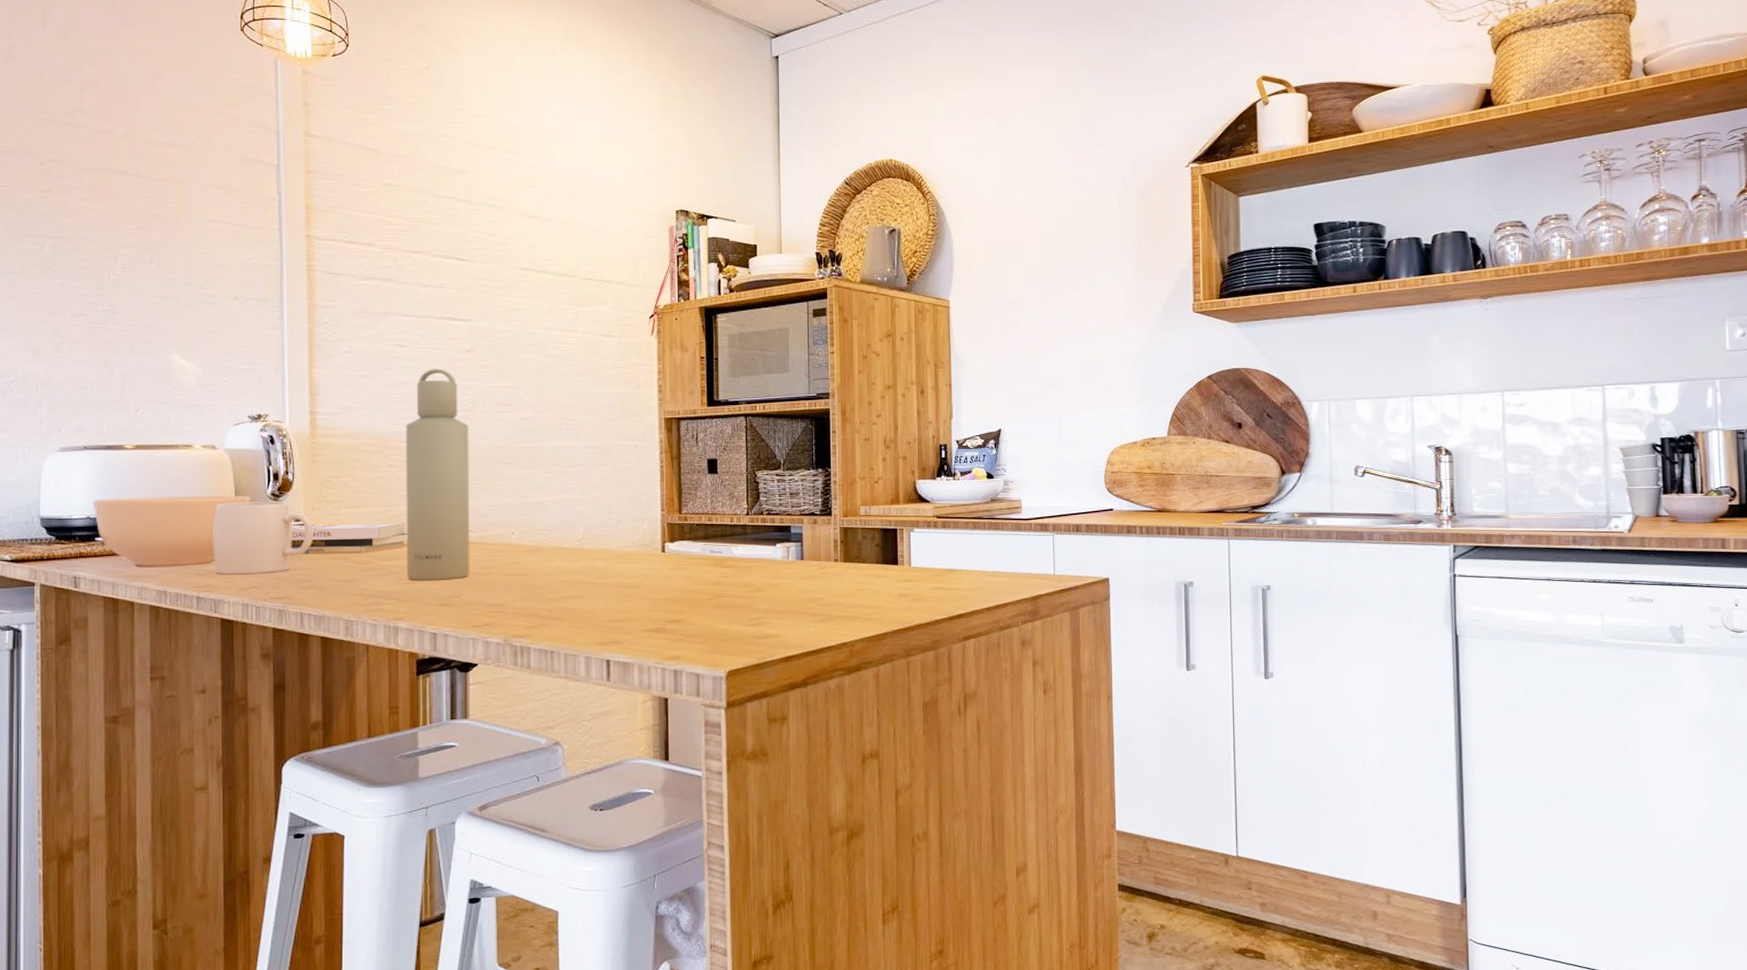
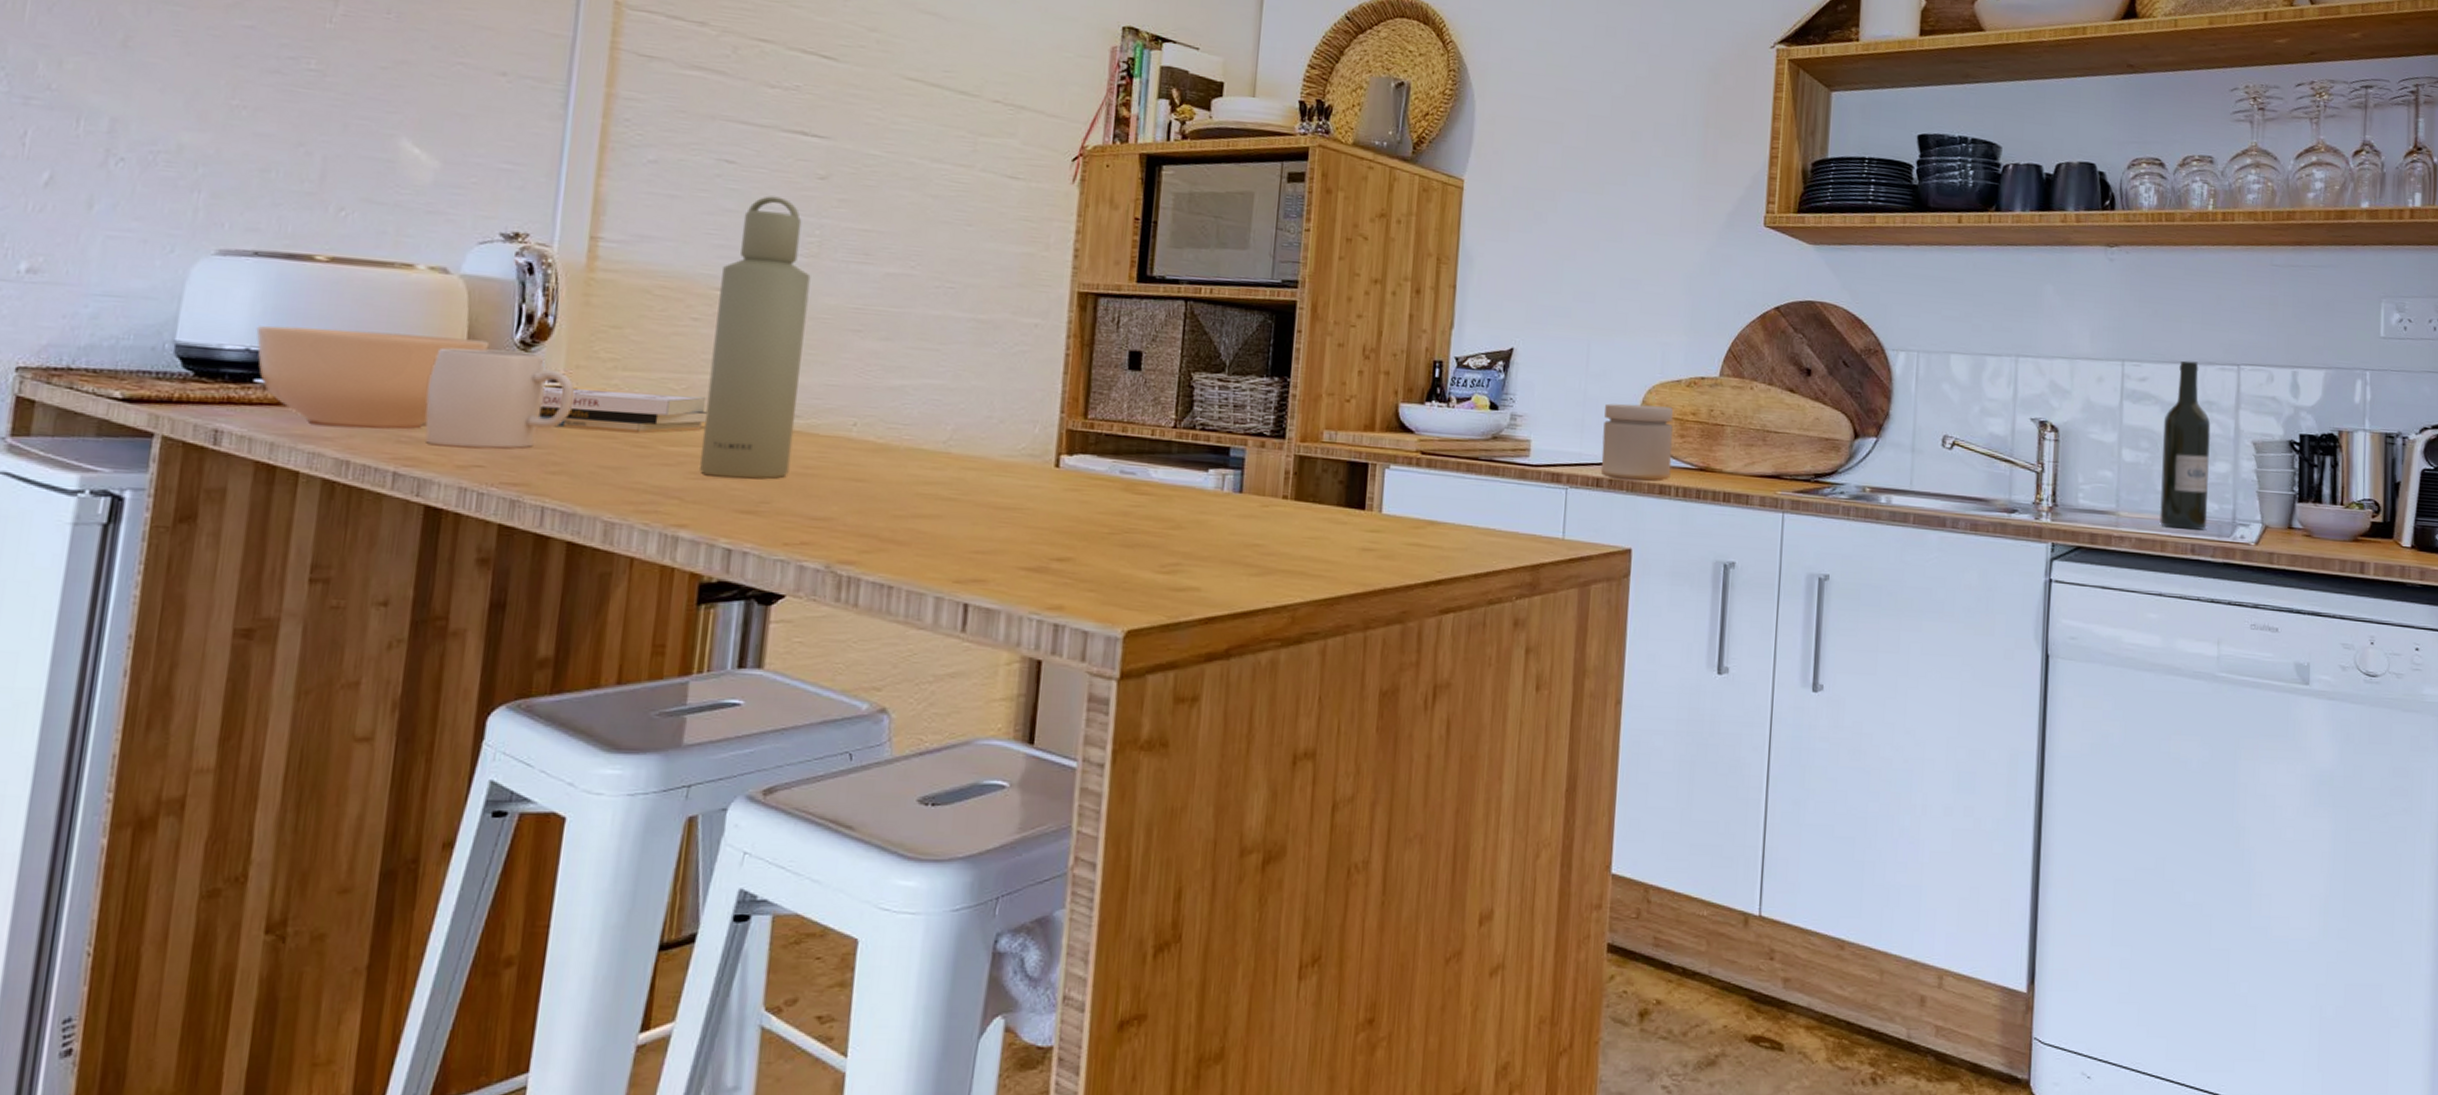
jar: none [1078,464,1135,525] -> present [1601,403,1674,482]
wine bottle: none [1541,386,1585,524] -> present [2159,360,2211,530]

